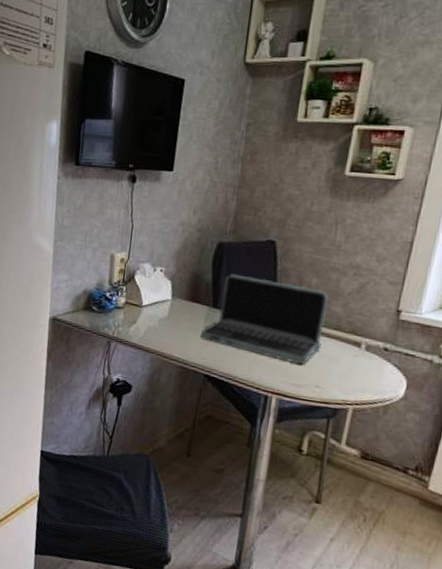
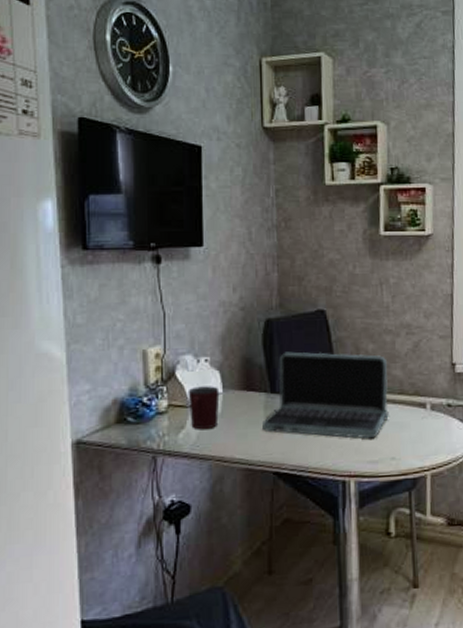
mug: none [141,291,169,328] -> present [188,386,220,430]

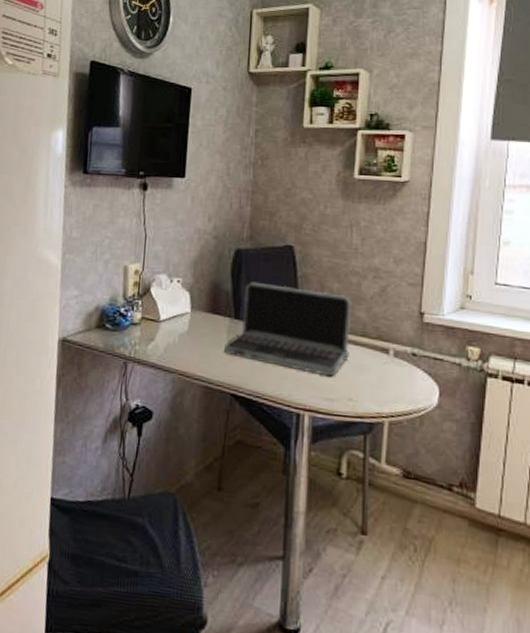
mug: present [188,386,220,430] -> none [159,304,188,345]

